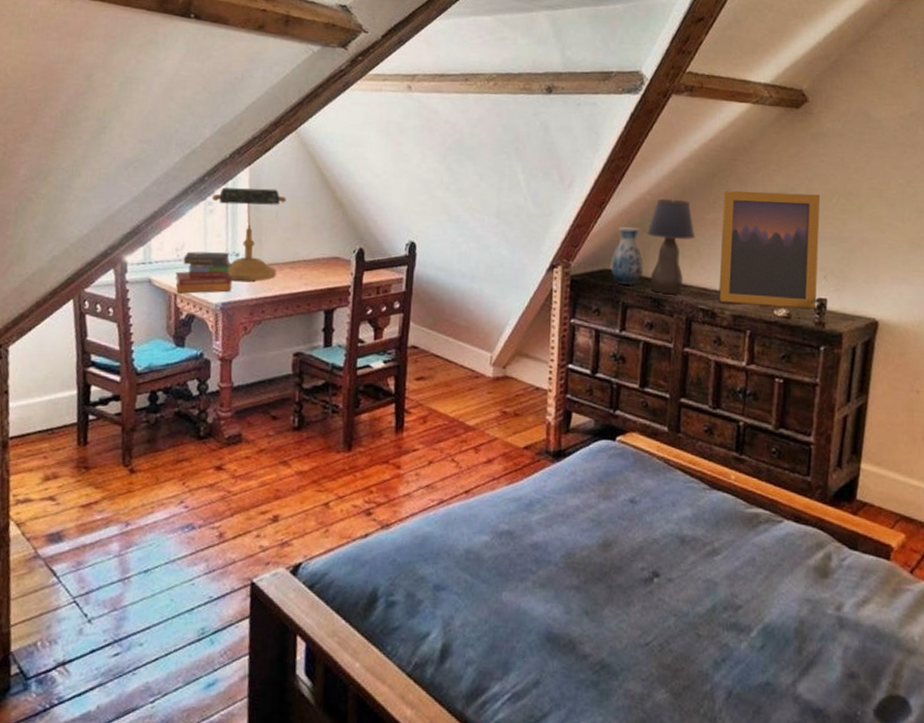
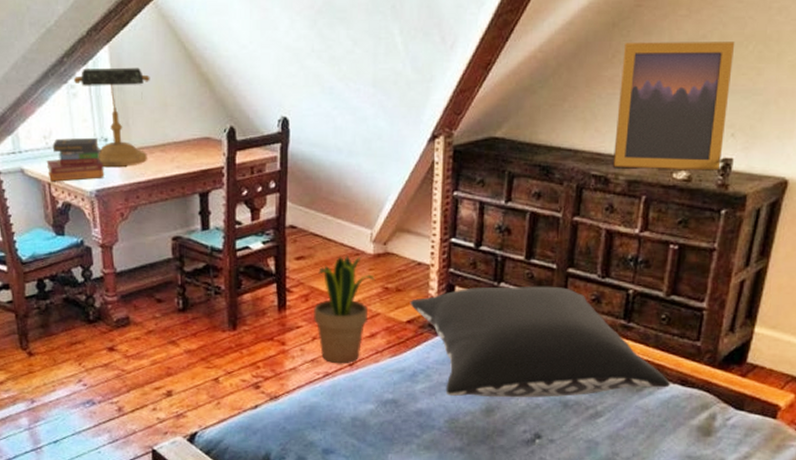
potted plant: none [430,377,494,491] -> present [313,254,376,364]
pillow: none [527,414,784,532] -> present [410,286,670,398]
vase: present [610,227,644,285] -> none [496,90,533,153]
table lamp: present [646,198,696,295] -> none [535,54,591,162]

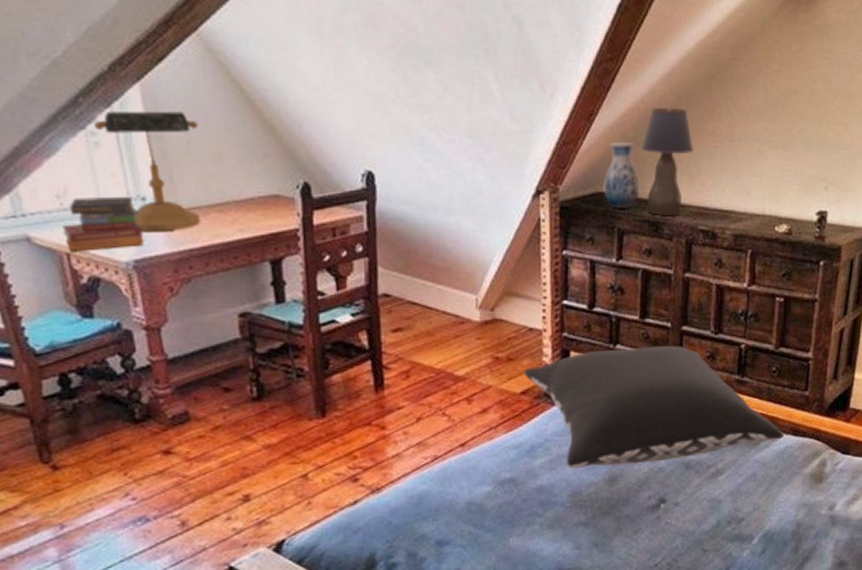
potted plant: present [313,254,376,364] -> none [415,323,485,445]
vase: none [496,90,533,153] -> present [603,143,640,209]
table lamp: none [535,54,591,162] -> present [640,106,694,217]
picture frame: present [612,42,735,171] -> none [718,95,823,224]

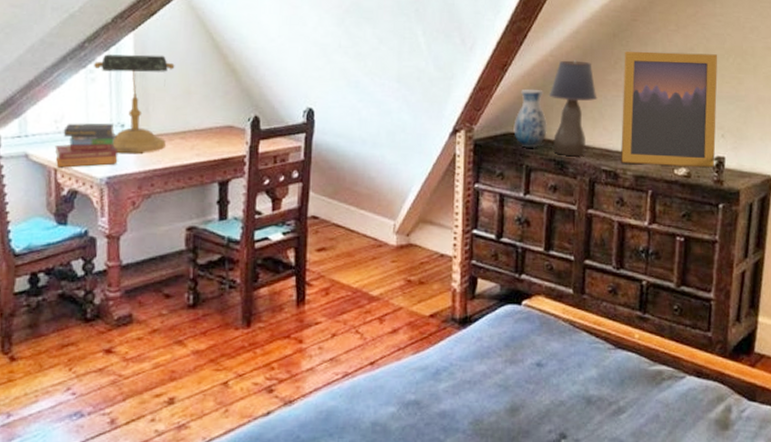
pillow: present [523,345,783,468] -> none [432,277,686,396]
picture frame: none [718,95,823,224] -> present [620,51,718,168]

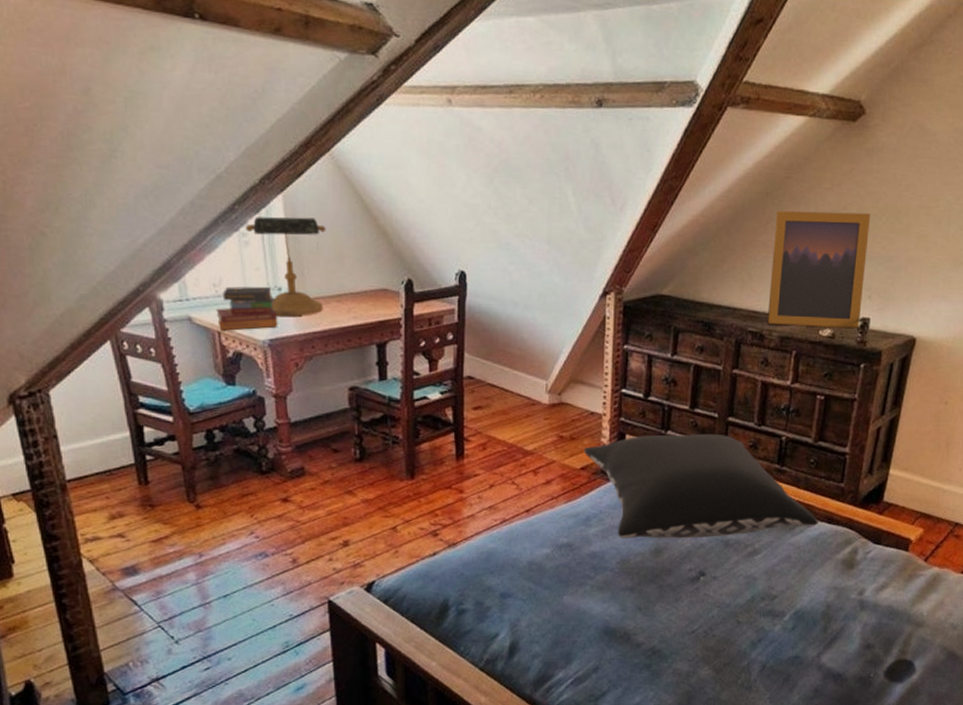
pillow: none [432,277,686,396] -> present [583,433,818,539]
vase: present [513,89,547,148] -> none [662,251,696,310]
table lamp: present [548,59,597,157] -> none [698,219,747,318]

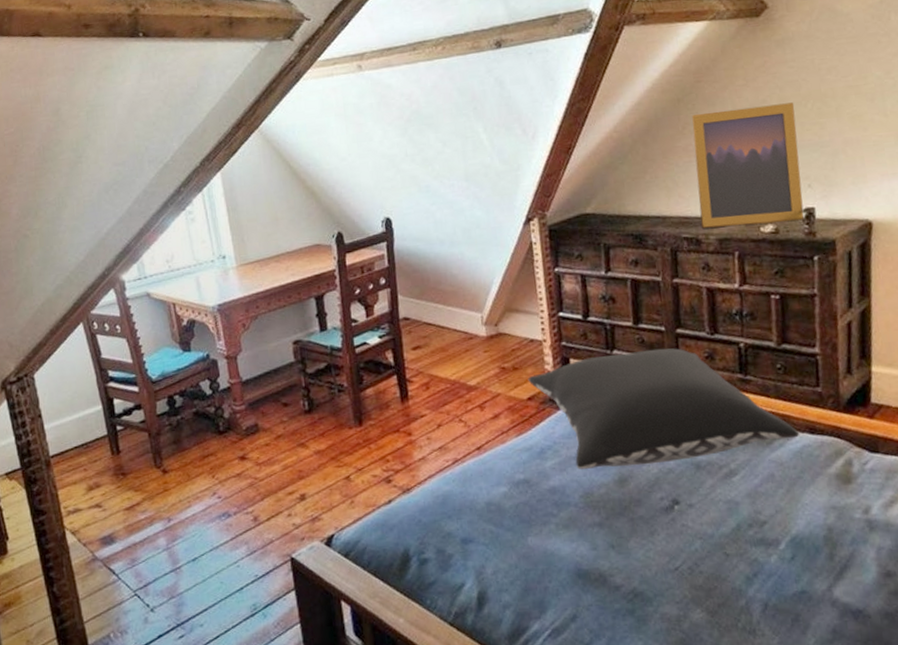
books: present [216,286,278,331] -> none [170,256,225,302]
desk lamp: present [246,217,326,317] -> none [191,188,264,283]

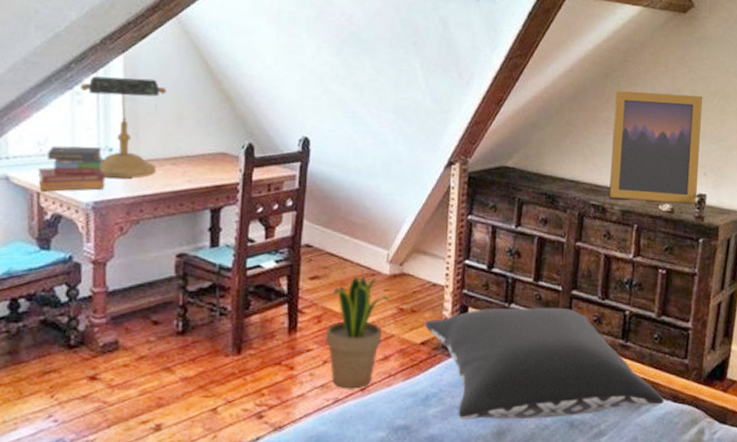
books: none [170,256,225,302] -> present [37,145,106,191]
desk lamp: none [191,188,264,283] -> present [81,76,167,179]
potted plant: none [435,339,492,449] -> present [325,275,391,389]

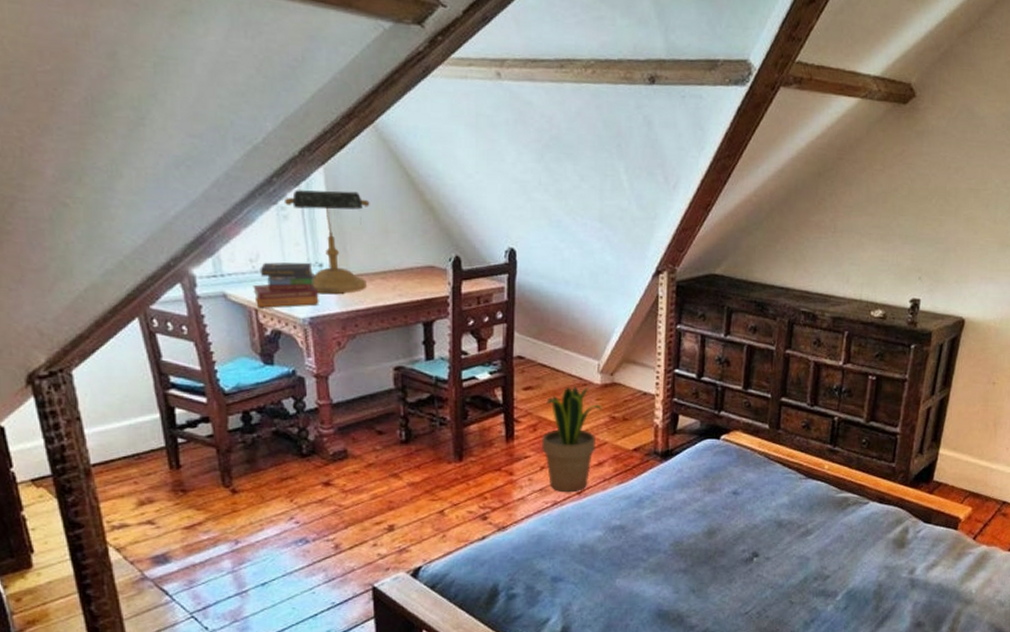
pillow: present [424,307,664,420] -> none [636,414,870,520]
picture frame: present [608,91,703,205] -> none [819,192,921,310]

